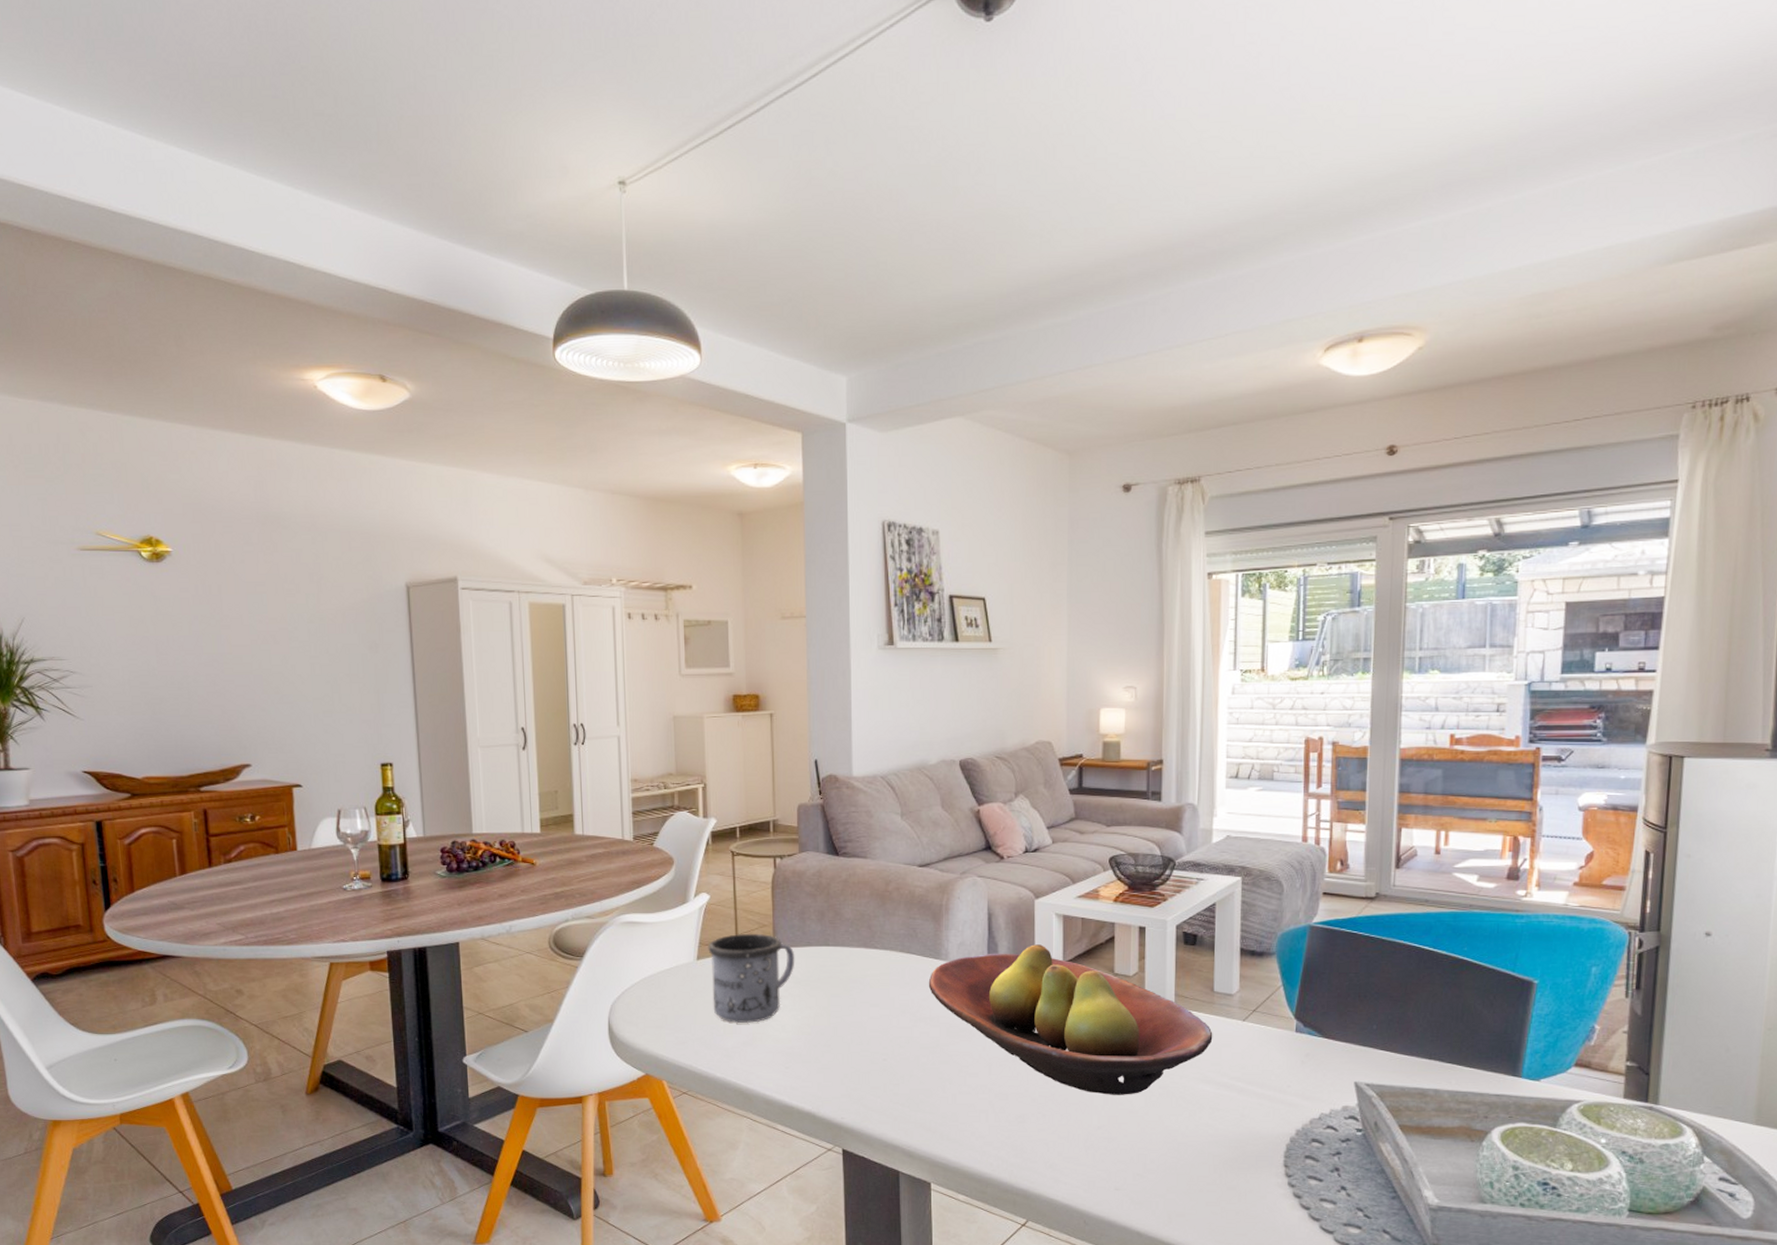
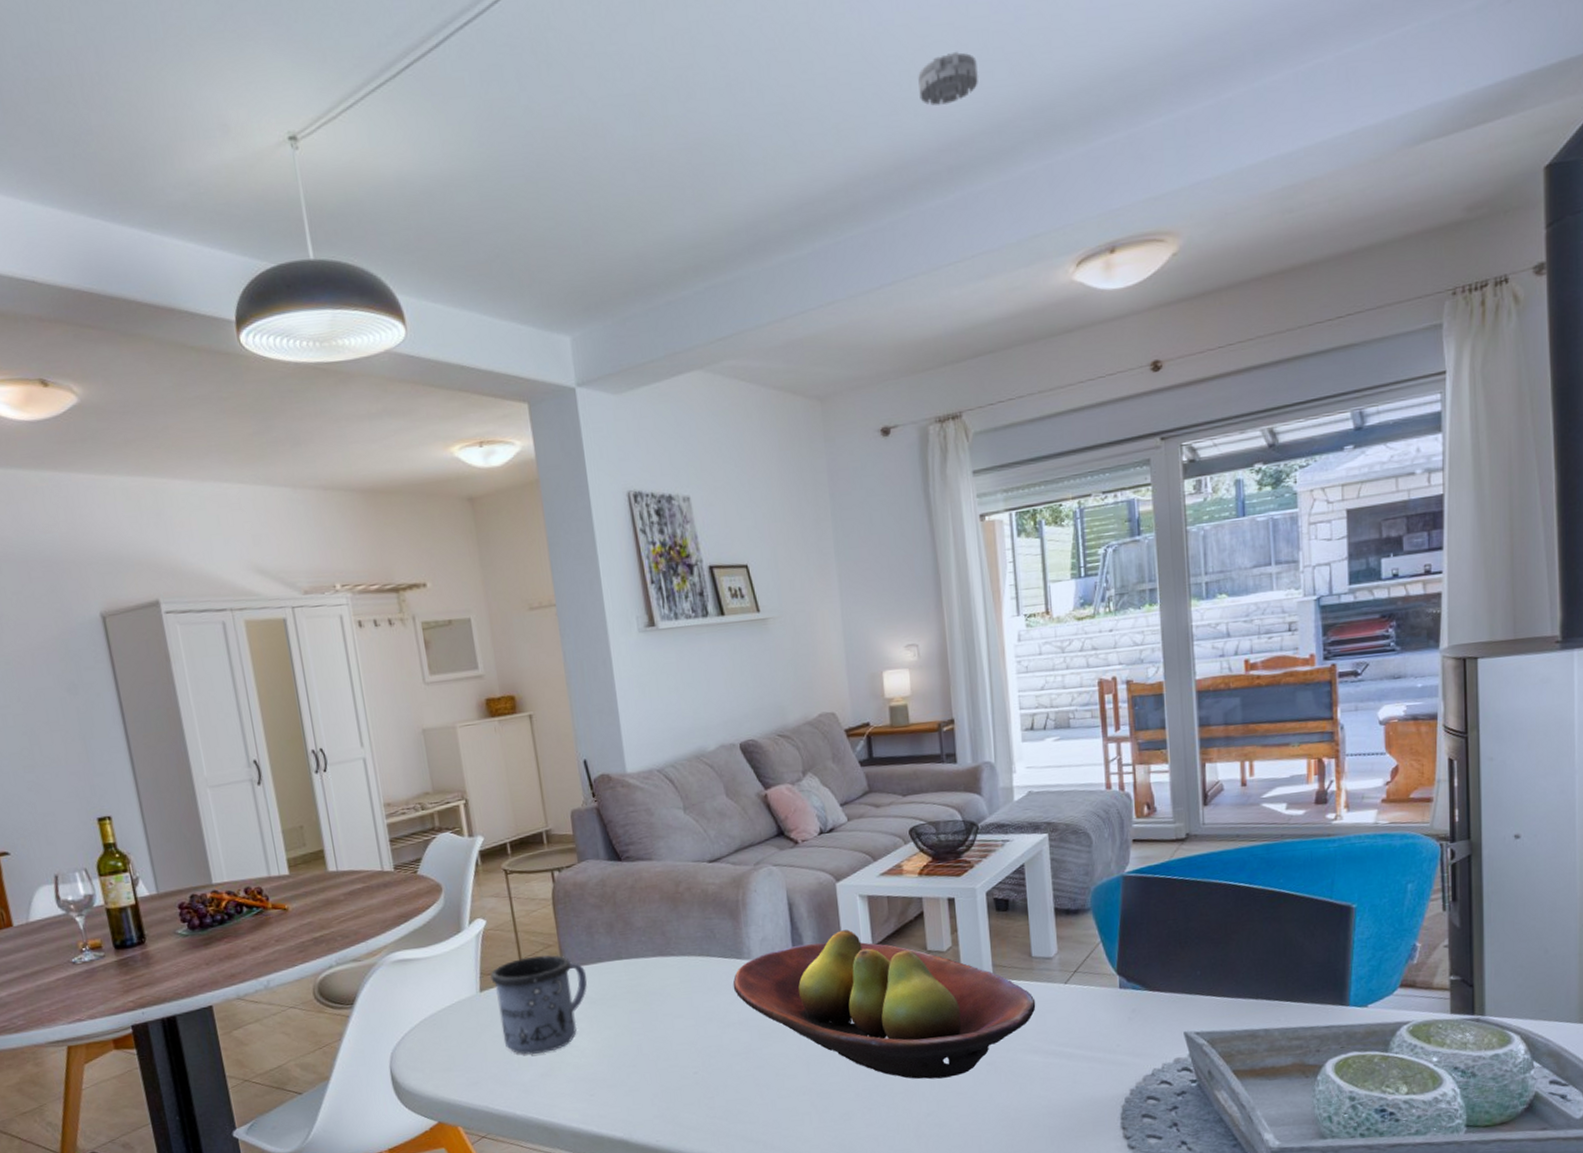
smoke detector: none [1192,147,1249,195] -> present [918,51,978,106]

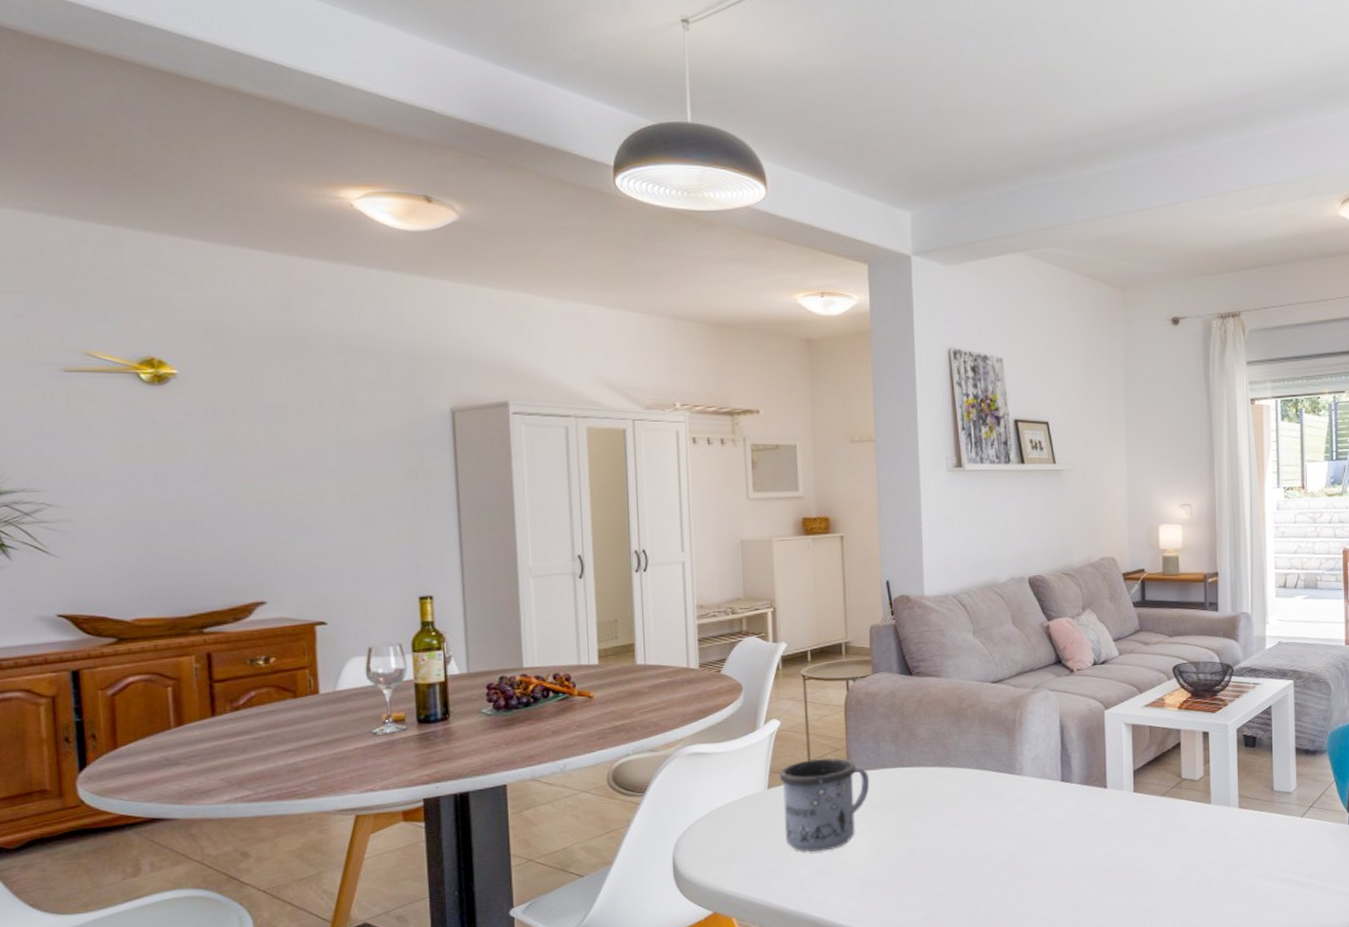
fruit bowl: present [732,929,1036,1079] -> none [1004,754,1275,899]
smoke detector: present [918,51,978,106] -> none [1221,23,1270,63]

